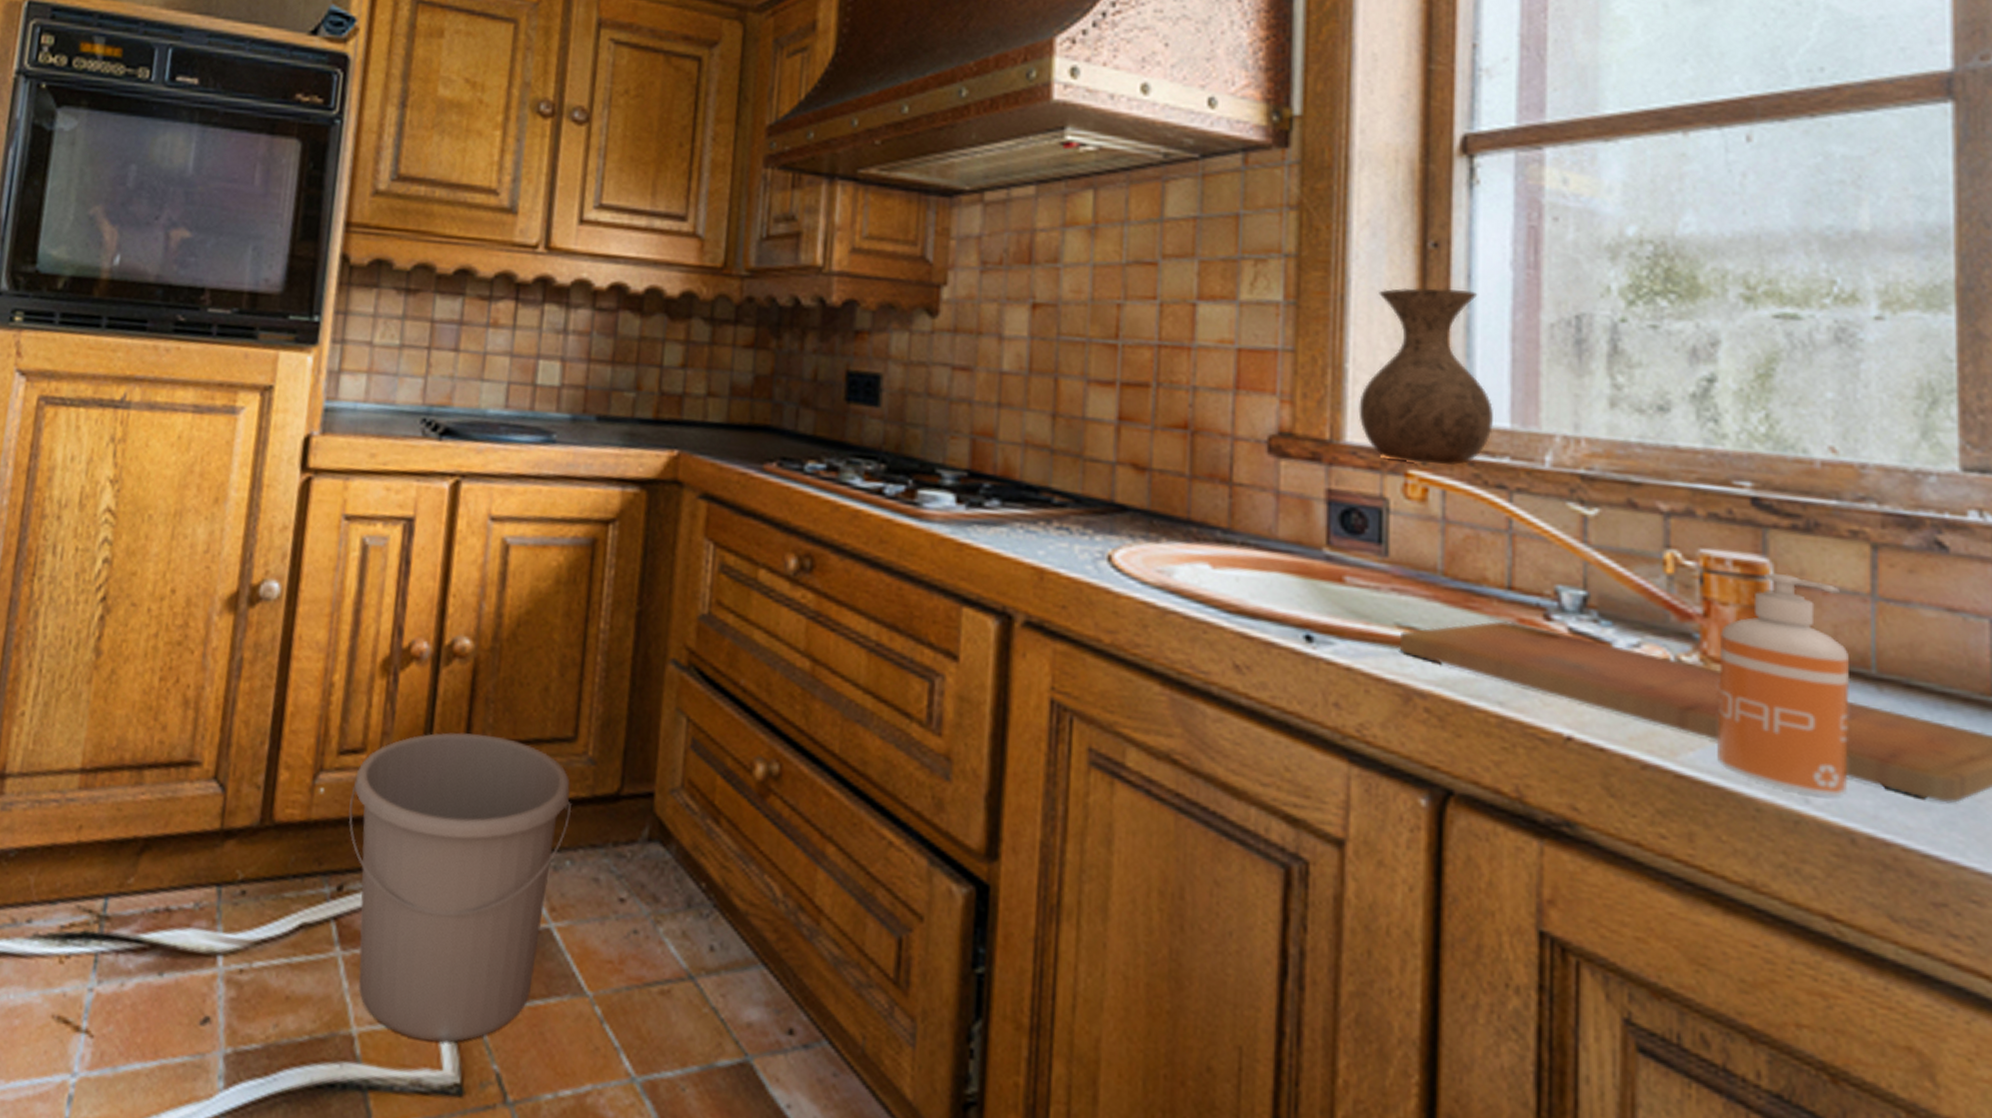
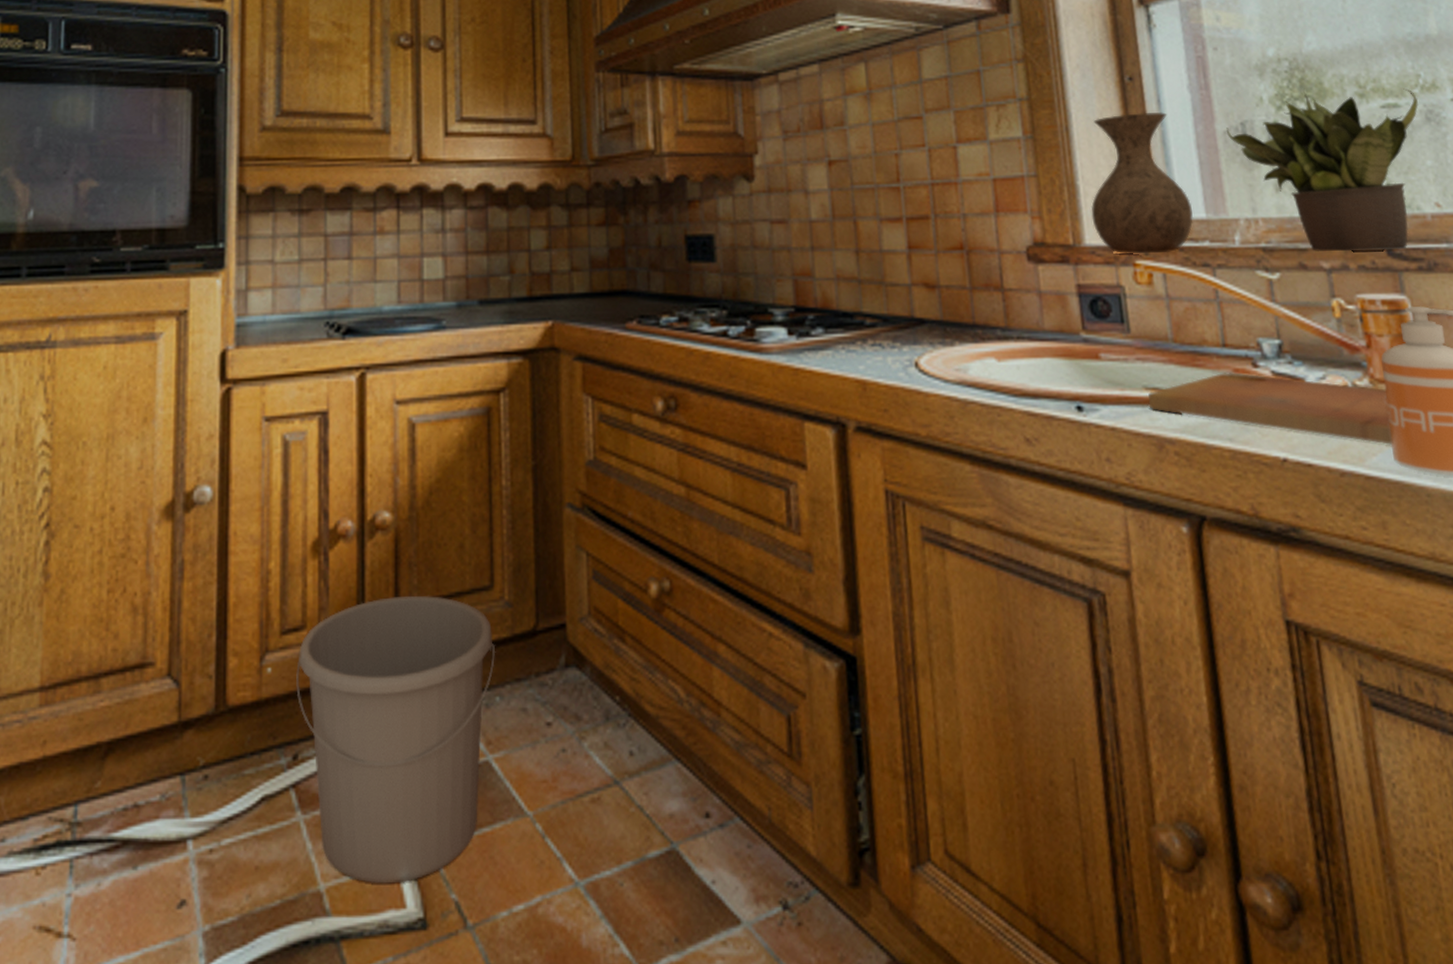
potted plant: none [1554,281,1828,501] -> present [1226,88,1418,252]

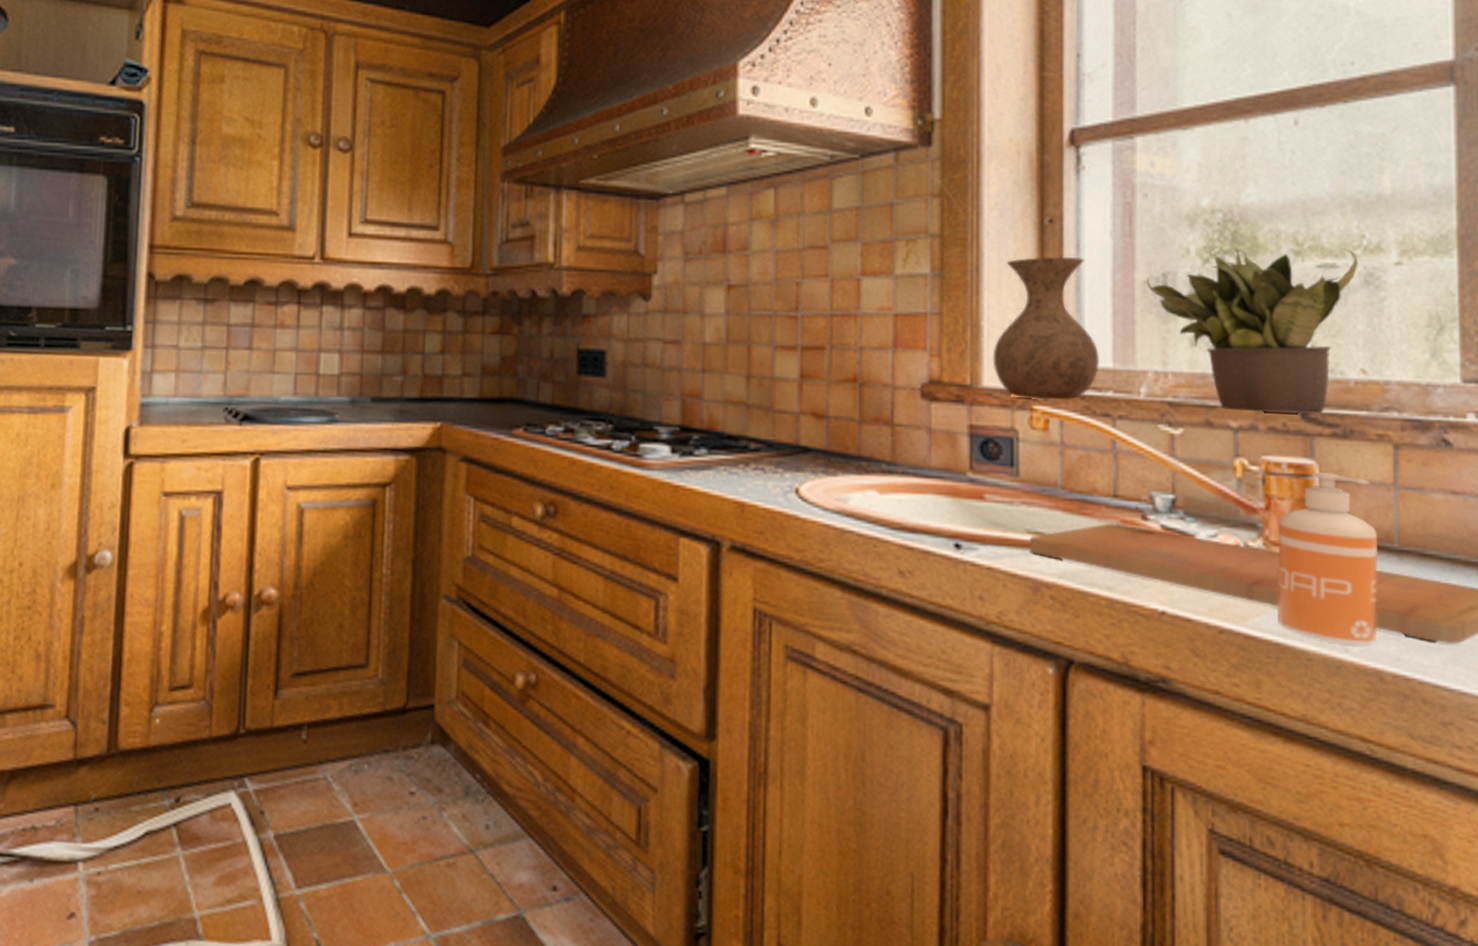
bucket: present [296,595,496,884] -> none [181,666,367,919]

